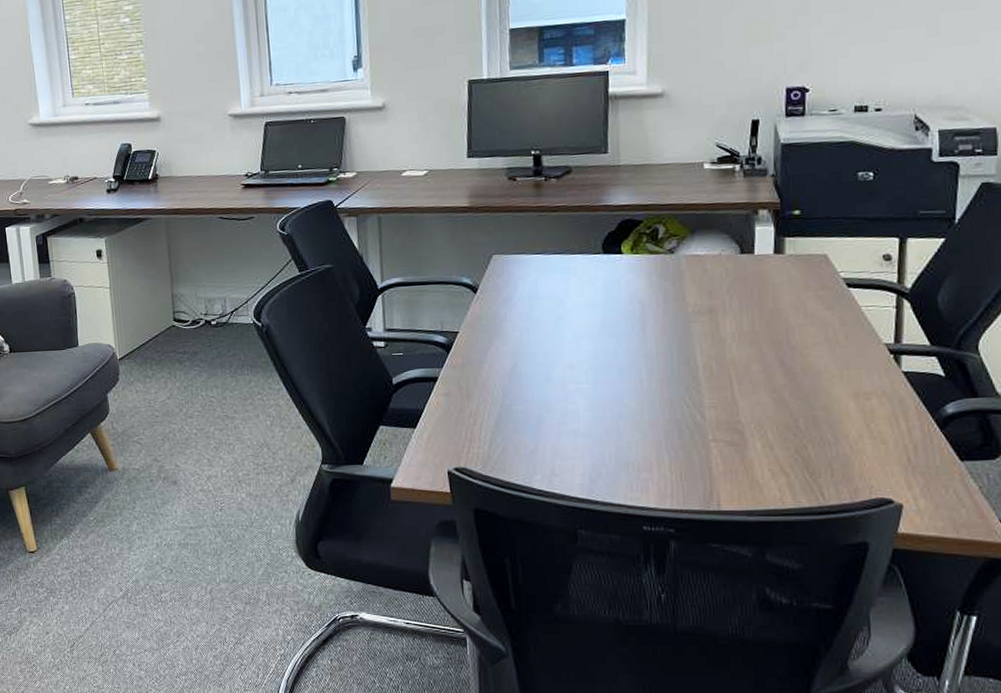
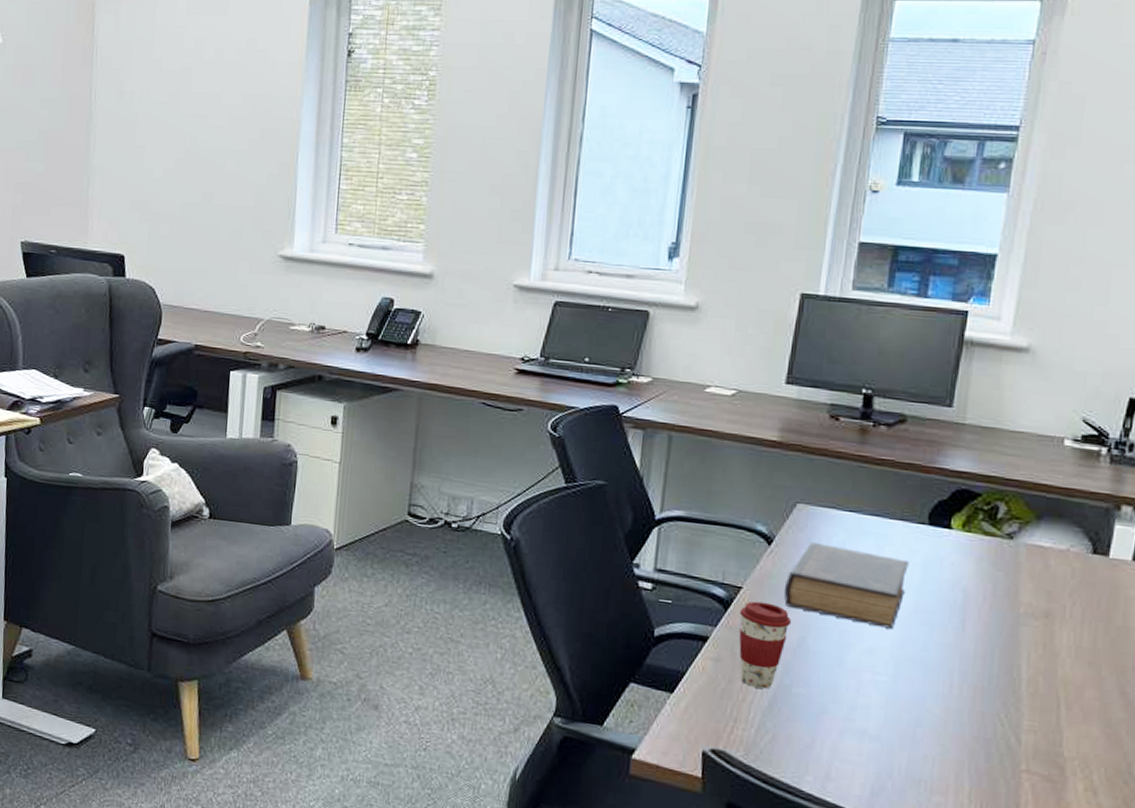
coffee cup: none [459,340,504,412] -> present [739,601,792,689]
book: none [493,284,592,345] -> present [784,542,909,629]

